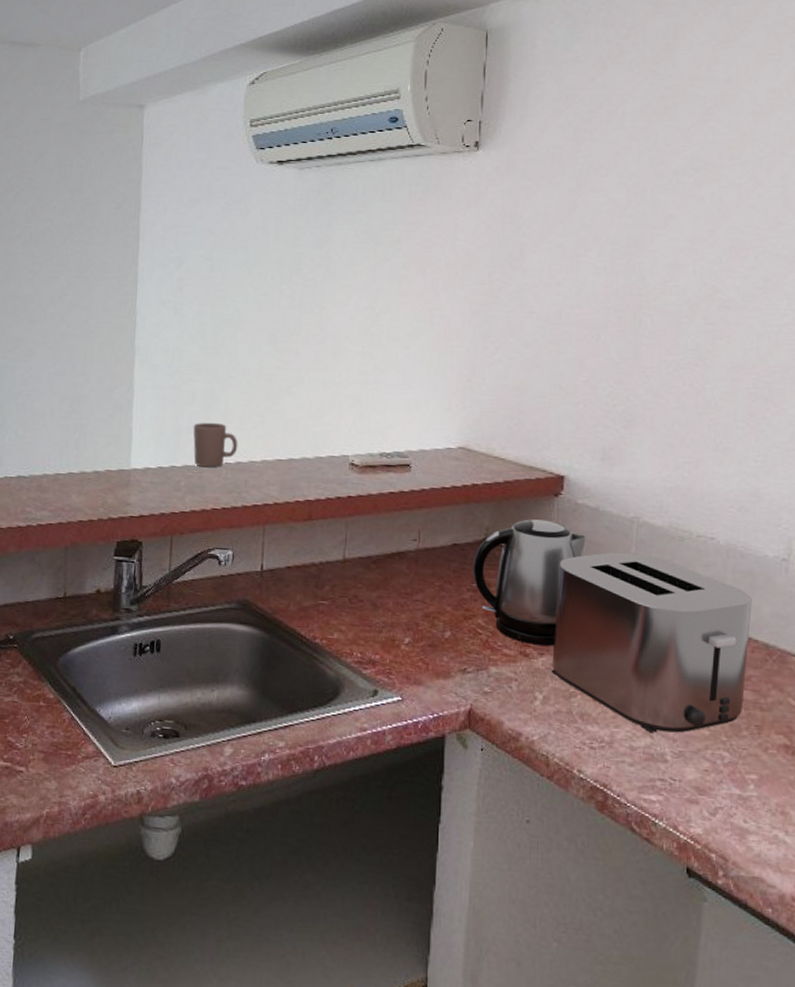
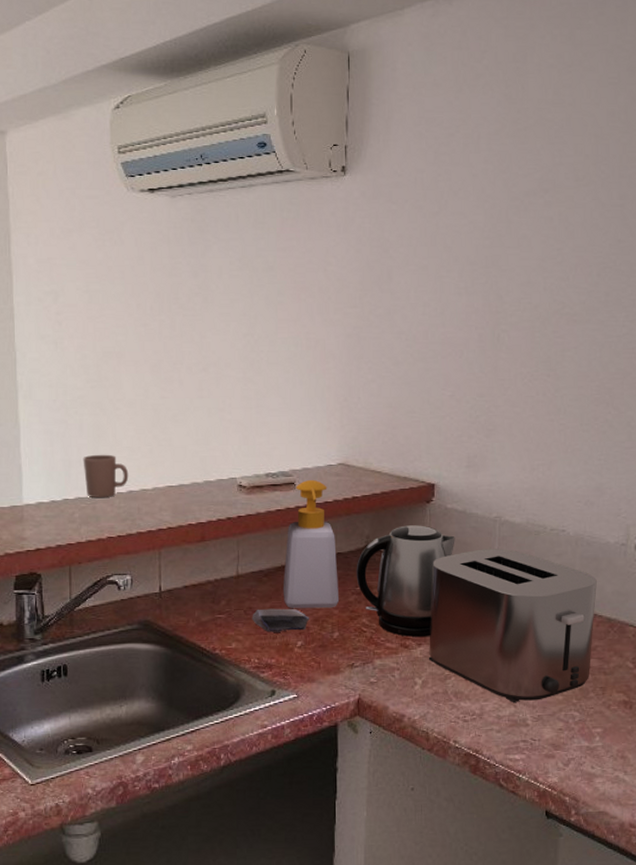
sponge: none [357,598,419,626] -> present [252,608,309,632]
soap bottle: none [391,462,454,605] -> present [282,479,340,609]

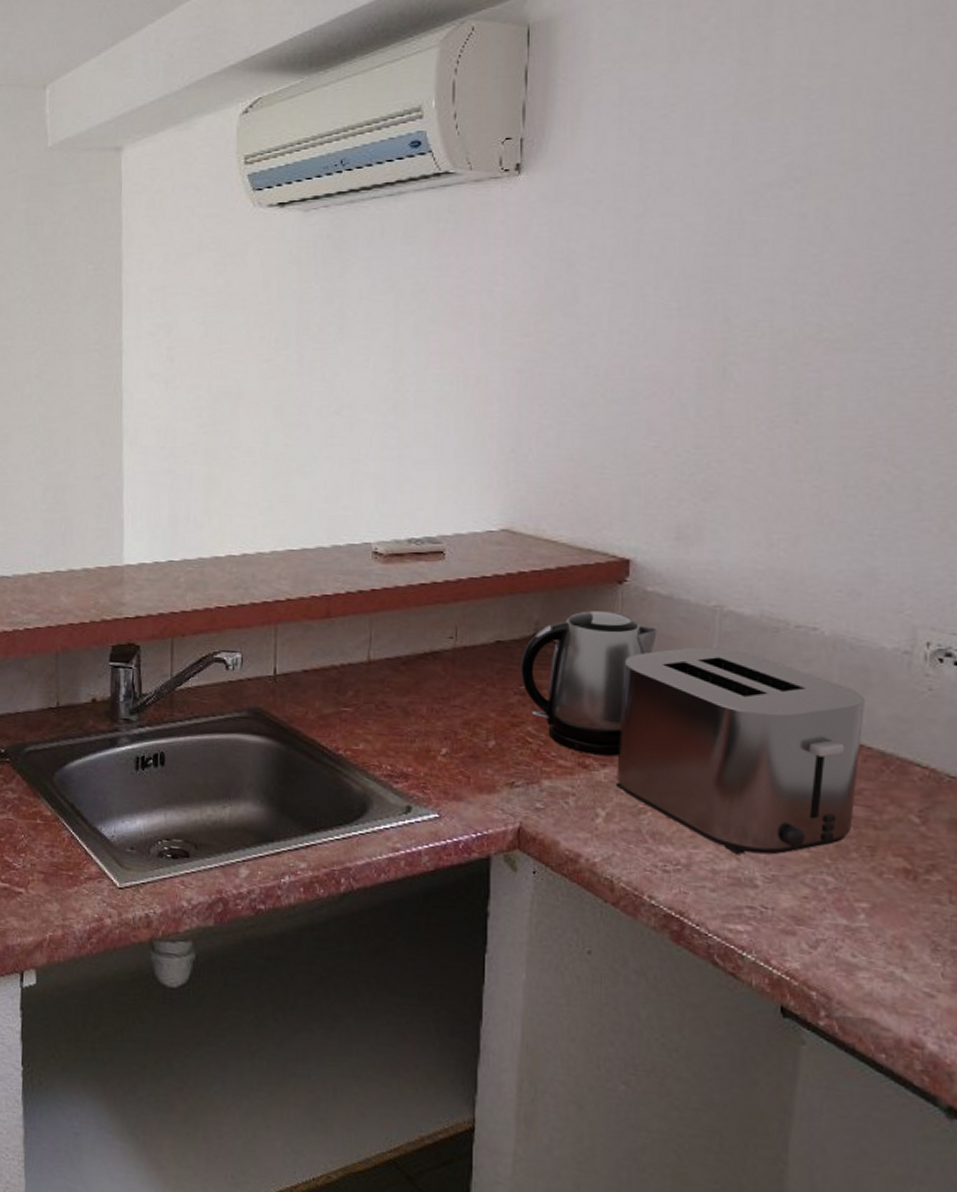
mug: present [83,454,129,497] -> none [191,510,243,560]
sponge: present [252,608,309,632] -> none [385,704,457,735]
soap bottle: present [282,479,340,609] -> none [424,548,498,710]

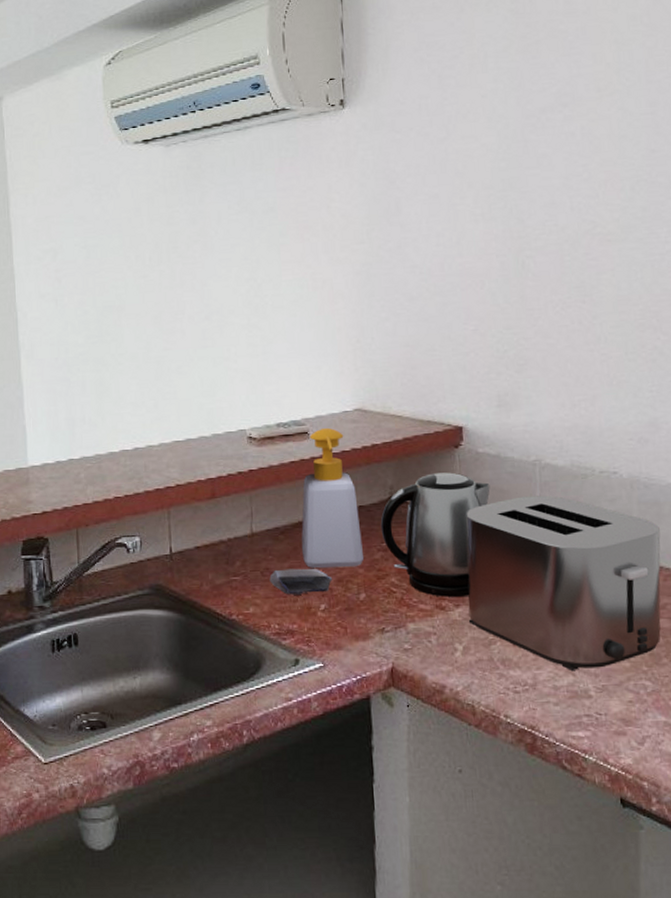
sponge: none [385,704,457,735] -> present [269,568,332,595]
soap bottle: none [424,548,498,710] -> present [301,427,365,568]

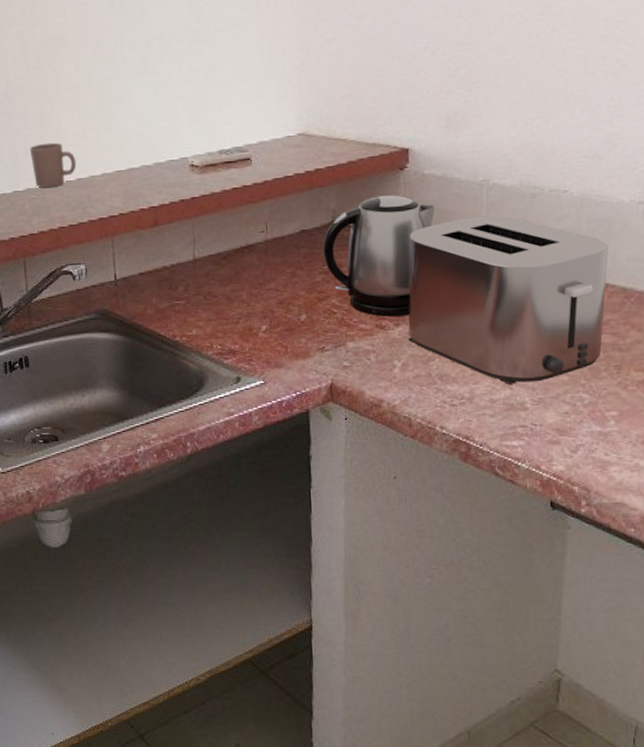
mug: none [86,411,134,456] -> present [29,142,77,188]
sponge: present [269,568,332,595] -> none [212,291,273,317]
soap bottle: present [301,427,365,568] -> none [243,153,306,291]

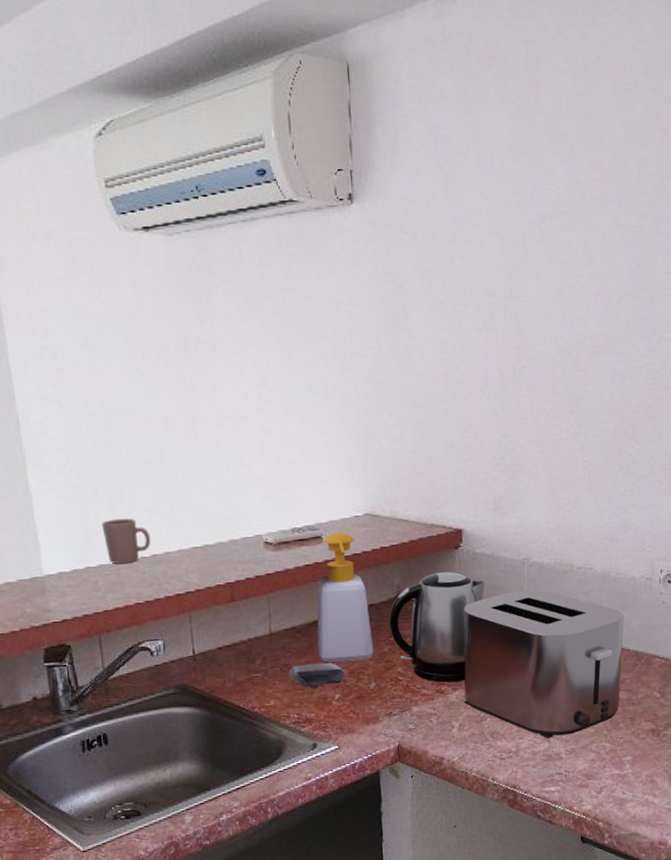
sponge: none [212,291,273,317] -> present [288,662,345,688]
soap bottle: none [243,153,306,291] -> present [316,532,374,662]

